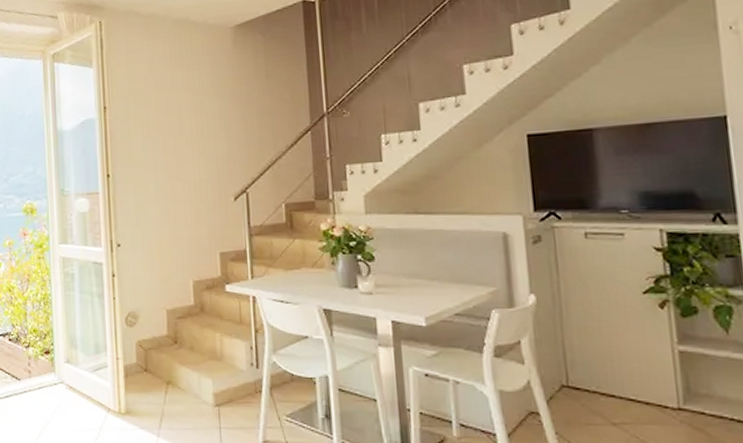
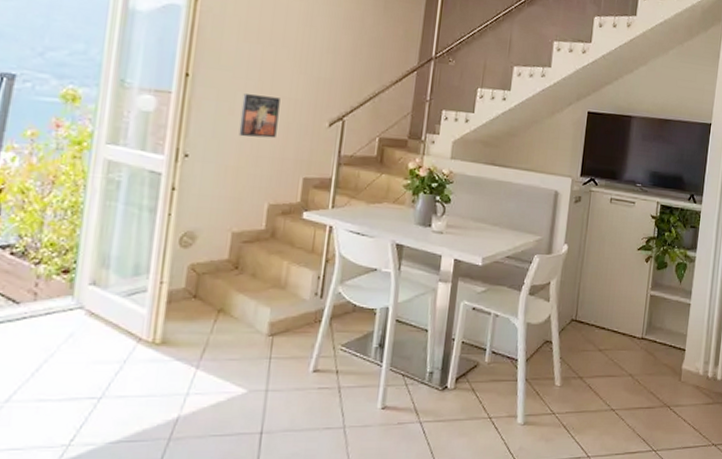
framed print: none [155,182,189,222] -> present [239,94,280,139]

